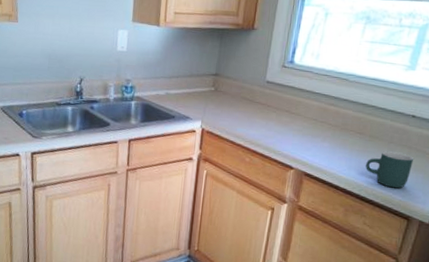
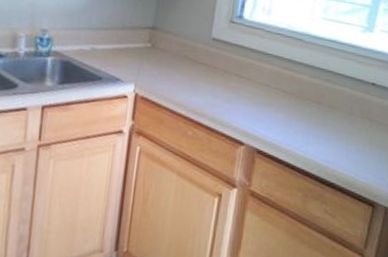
mug: present [366,151,413,189] -> none [325,124,375,169]

